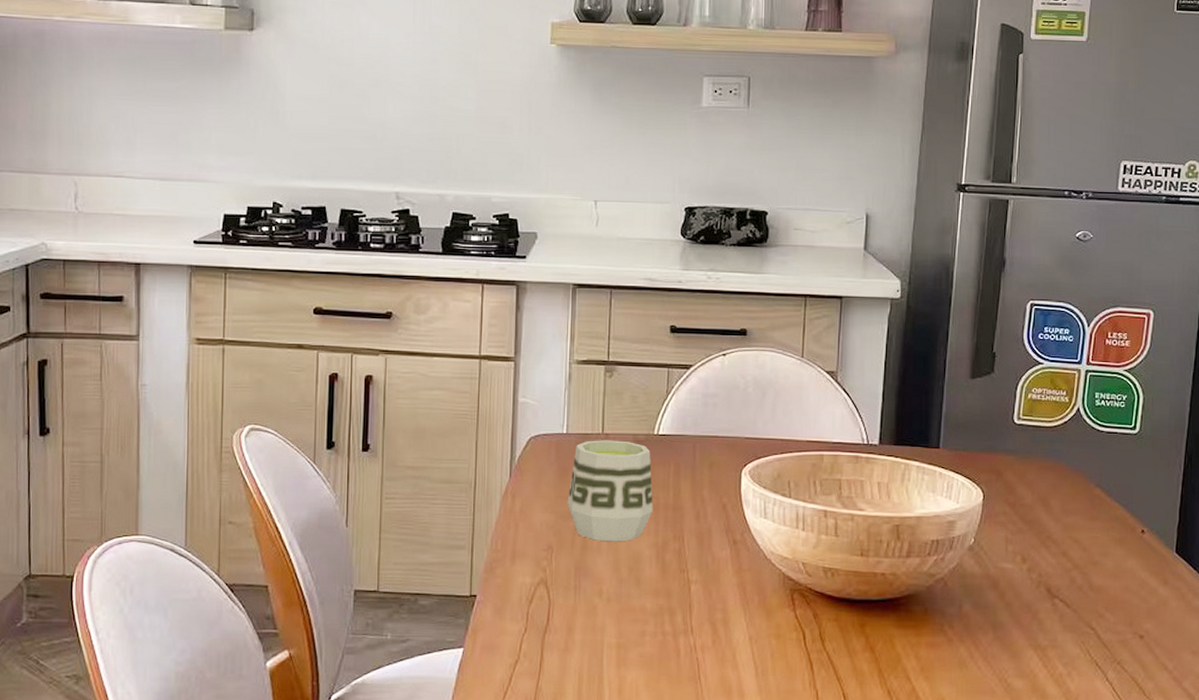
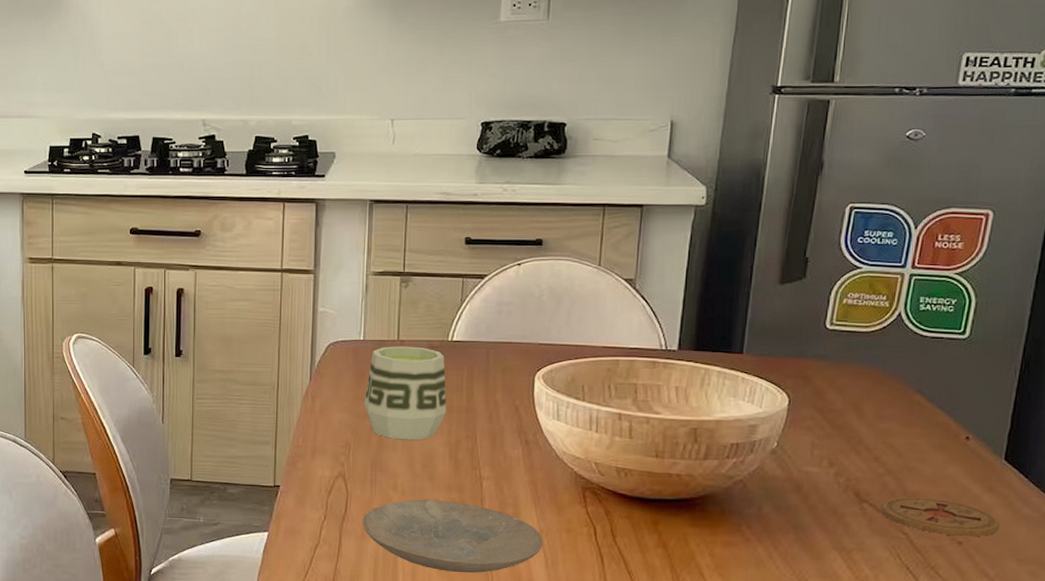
plate: none [565,606,752,687] -> present [362,499,543,574]
coaster: none [1071,592,1175,630] -> present [882,497,1000,537]

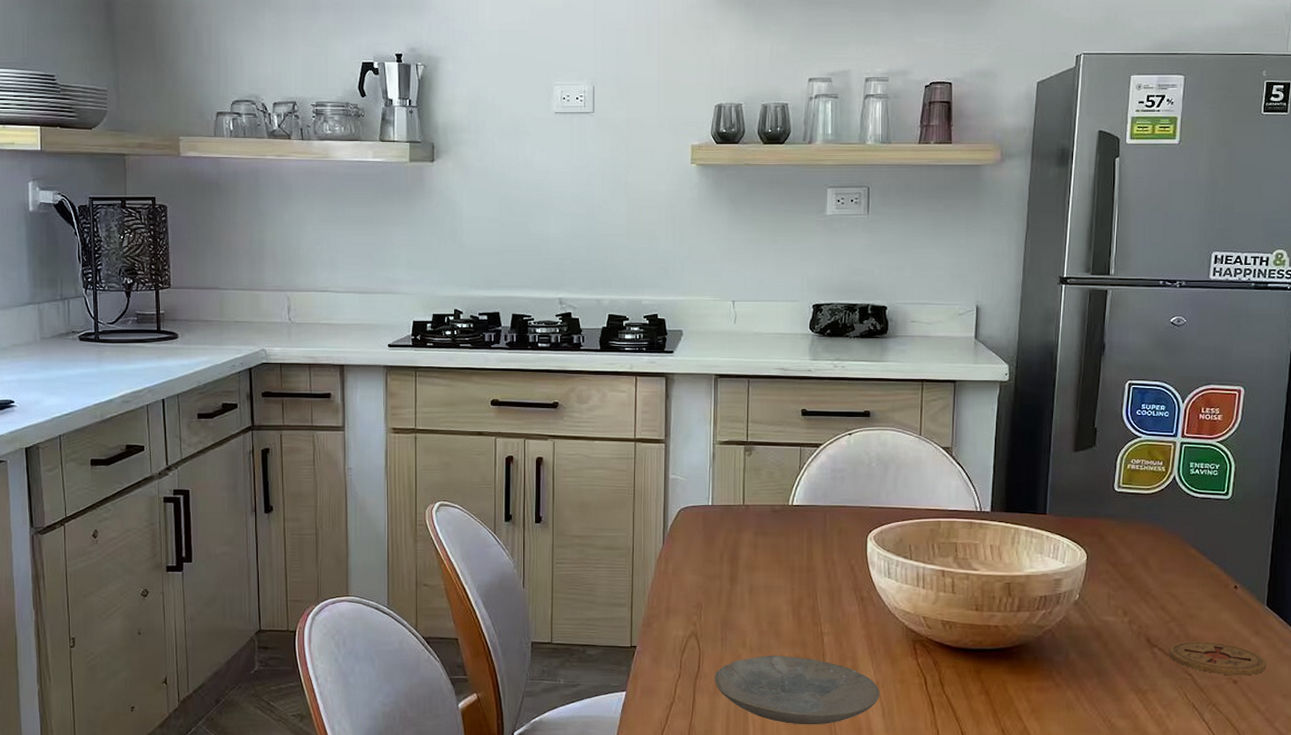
cup: present [364,346,447,440] -> none [713,511,790,600]

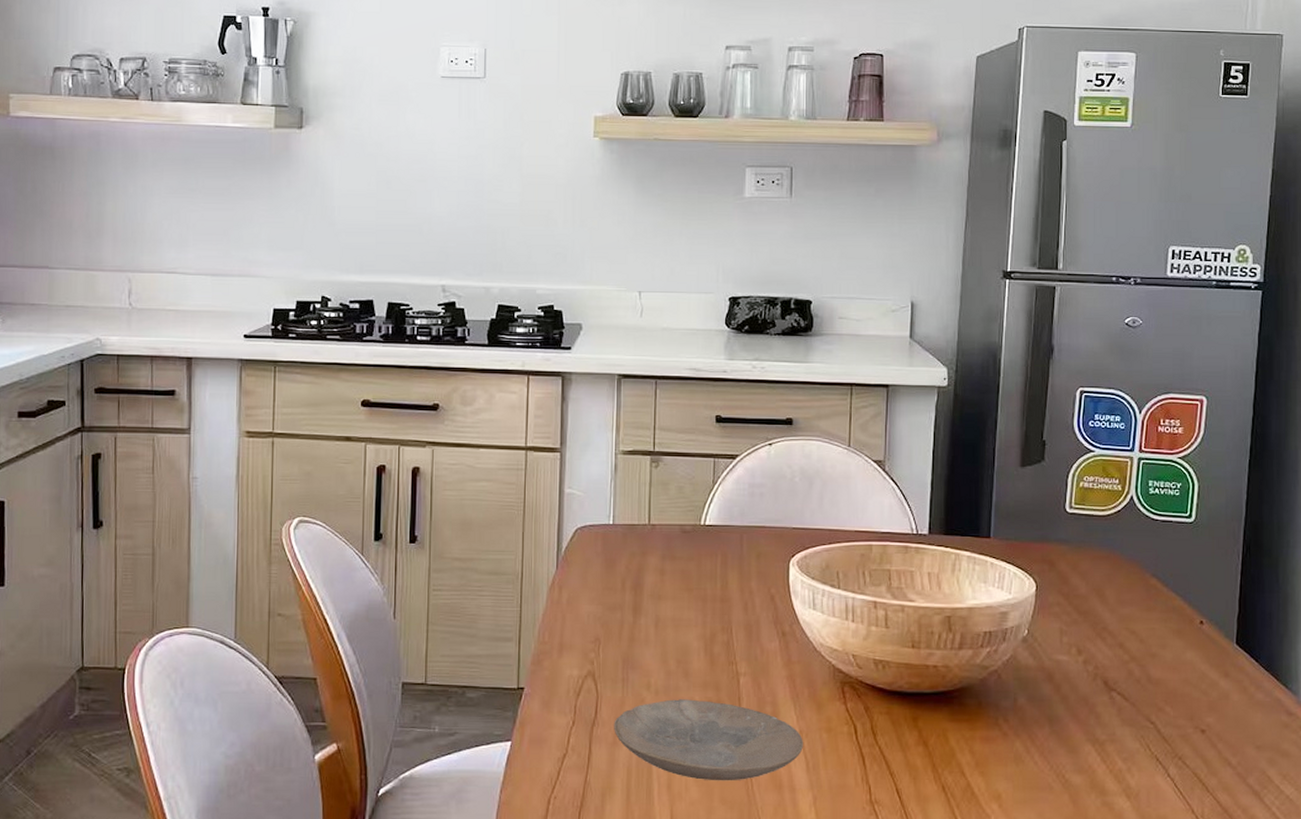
coaster: present [1169,642,1266,676] -> none [1129,685,1237,724]

